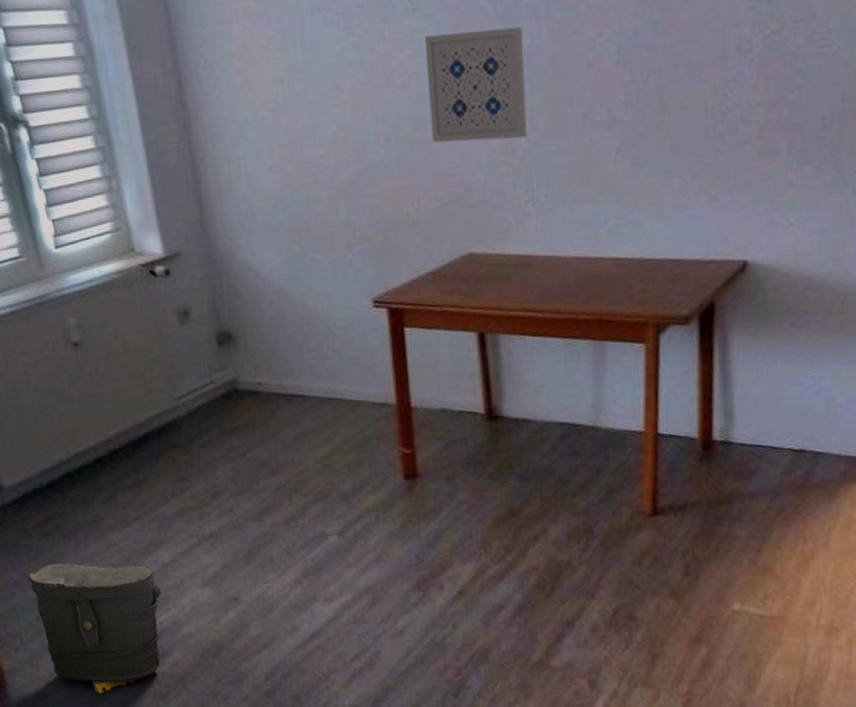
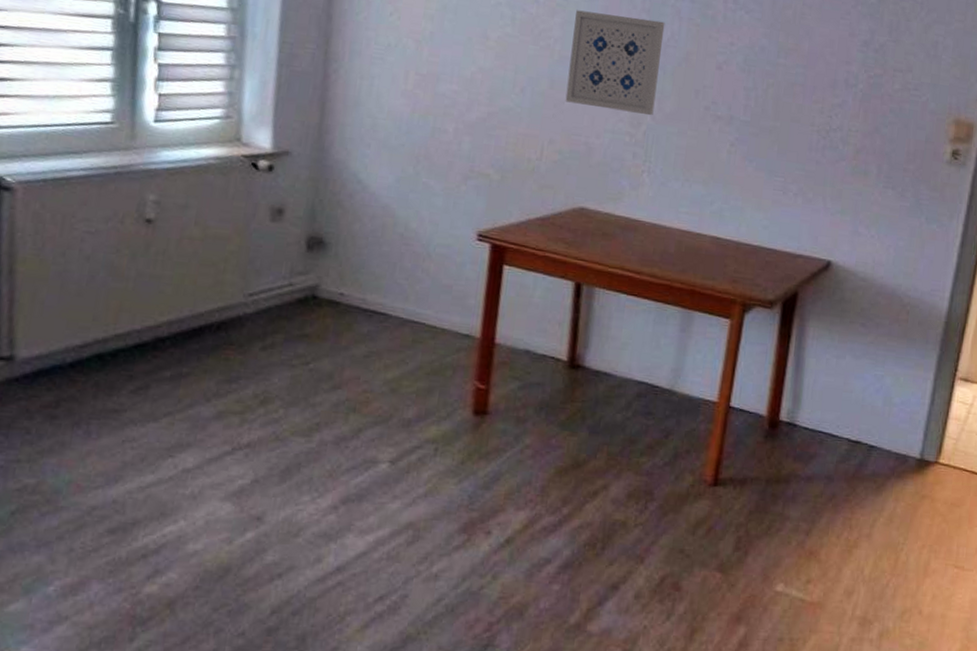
bag: present [27,563,161,694] -> none [13,451,174,611]

